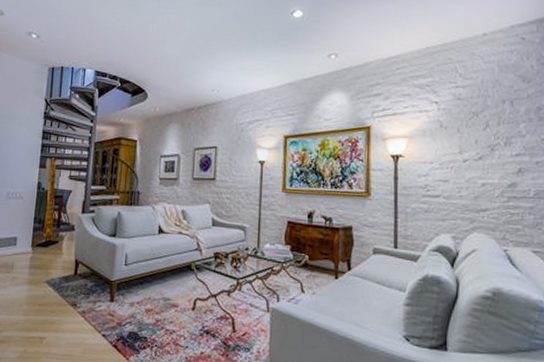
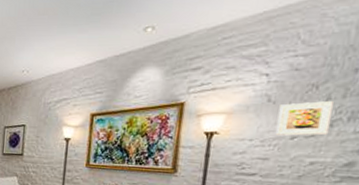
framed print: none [450,127,492,159] -> present [275,100,334,136]

